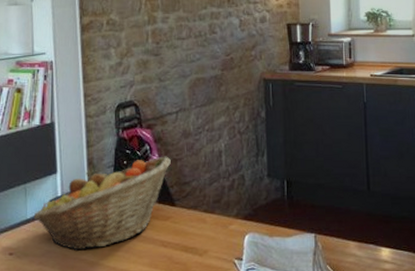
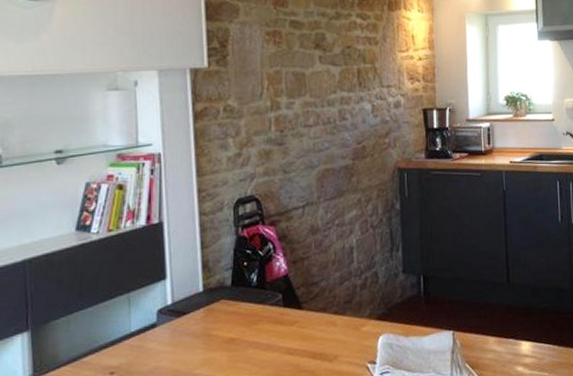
fruit basket: present [33,156,171,251] -> none [138,255,297,365]

